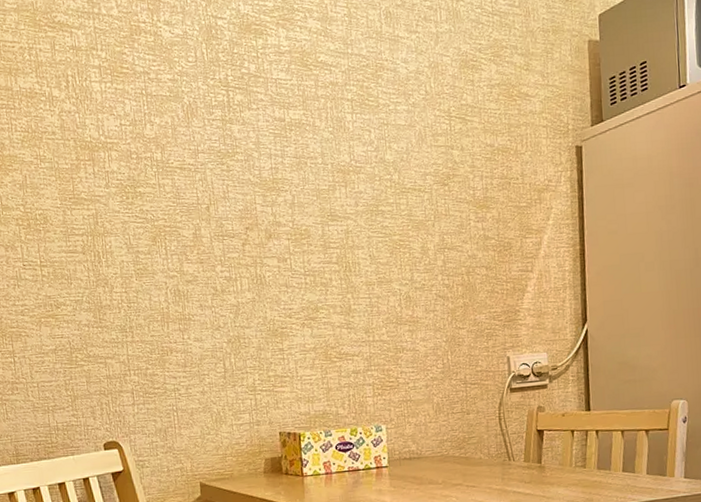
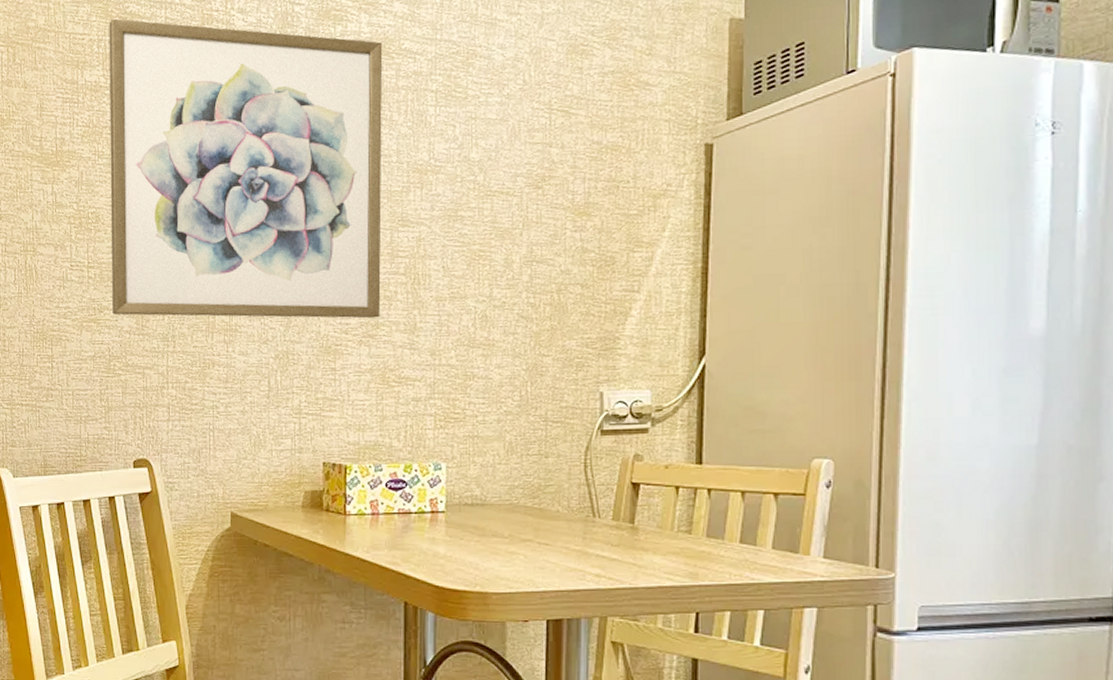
wall art: none [38,27,319,310] -> present [109,18,383,319]

